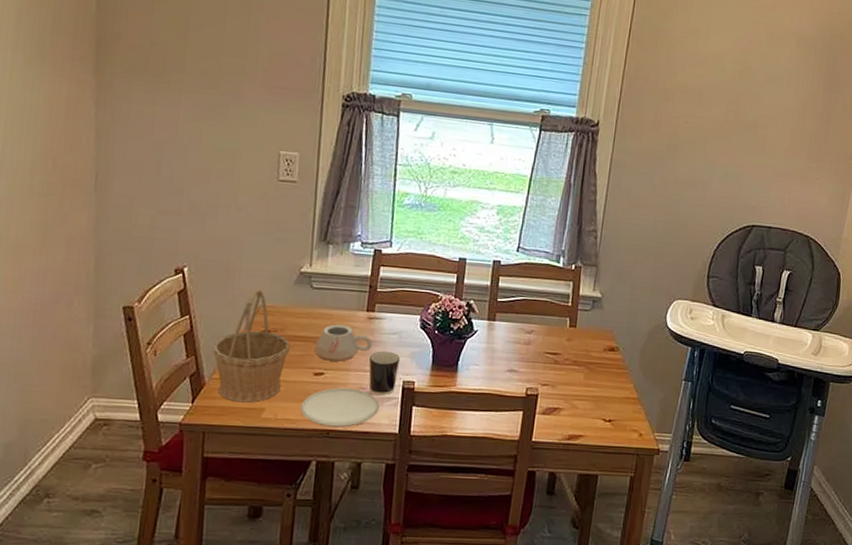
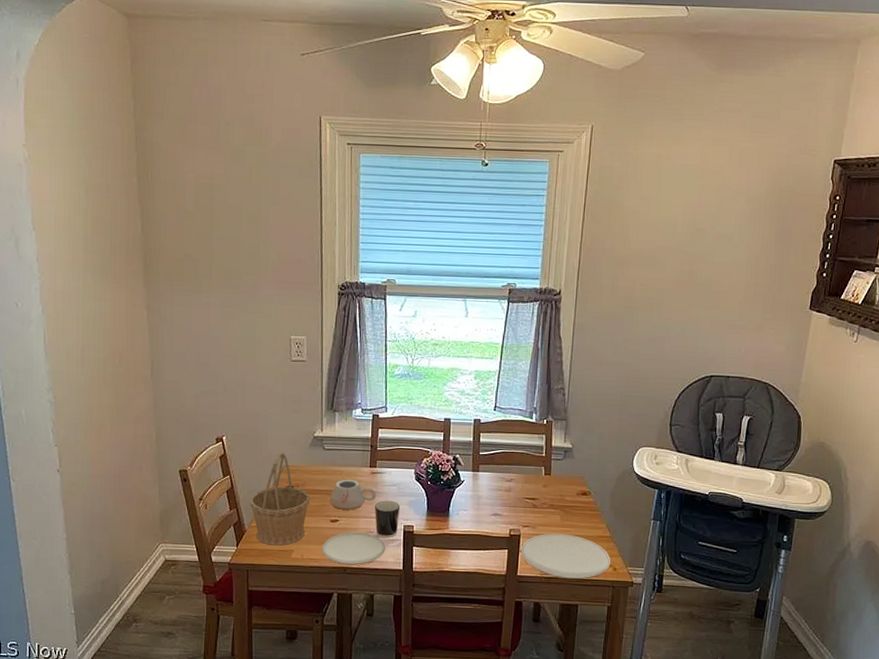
plate: none [537,393,637,447] -> present [520,533,611,580]

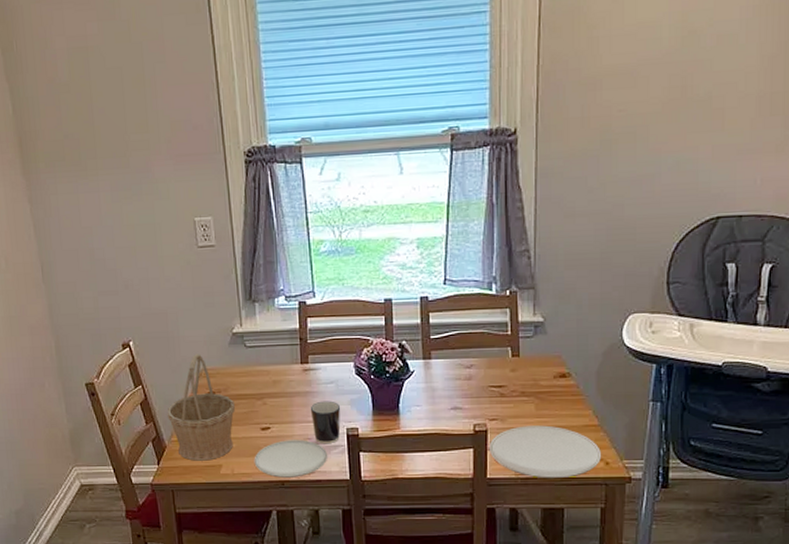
cup: present [329,479,377,510] -> none [257,379,312,415]

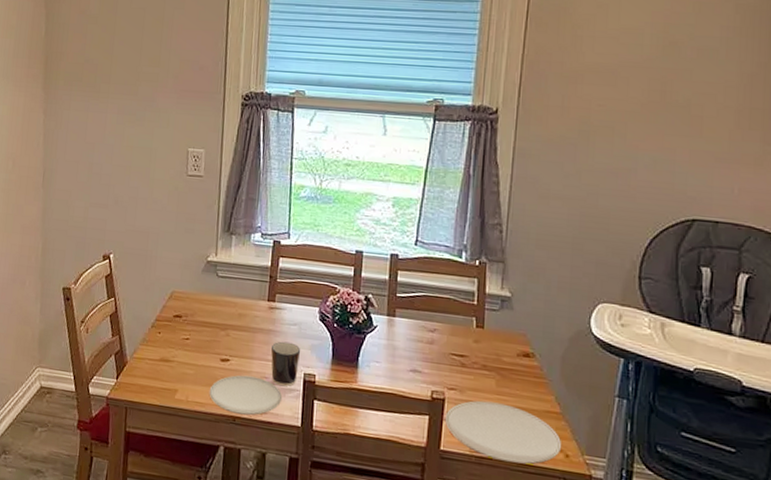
basket: present [167,354,235,461] -> none [133,275,199,383]

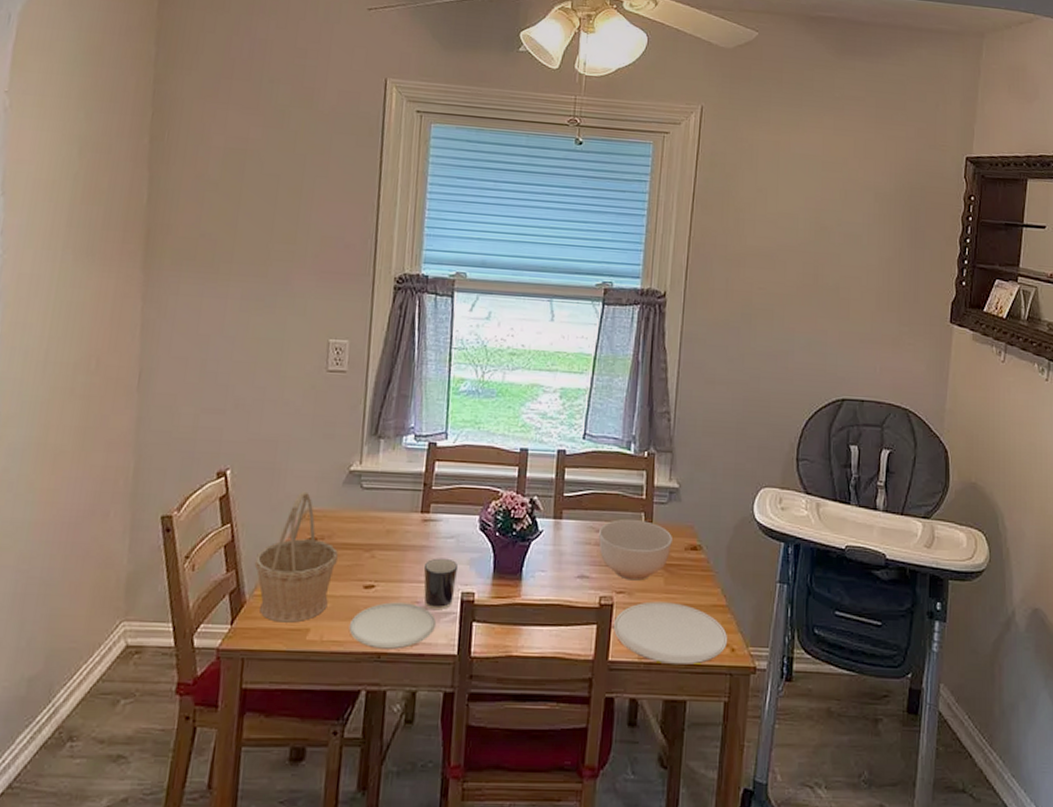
basket: none [133,275,199,383] -> present [254,491,338,623]
bowl: none [430,321,505,380] -> present [598,518,674,581]

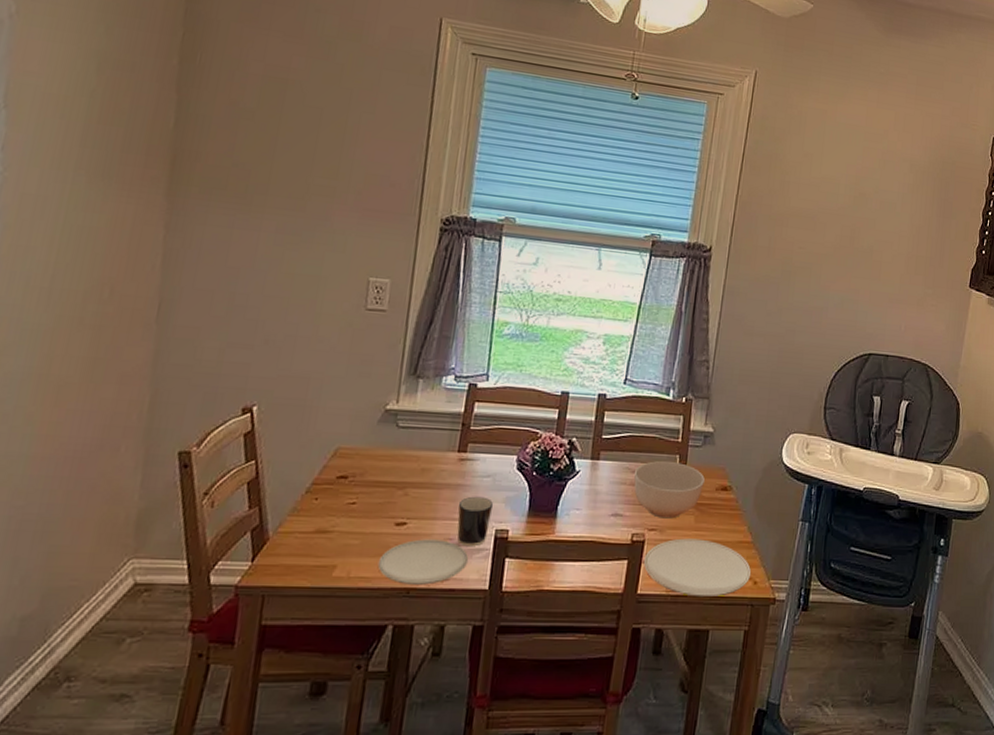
basket: present [254,491,338,623] -> none [279,429,370,560]

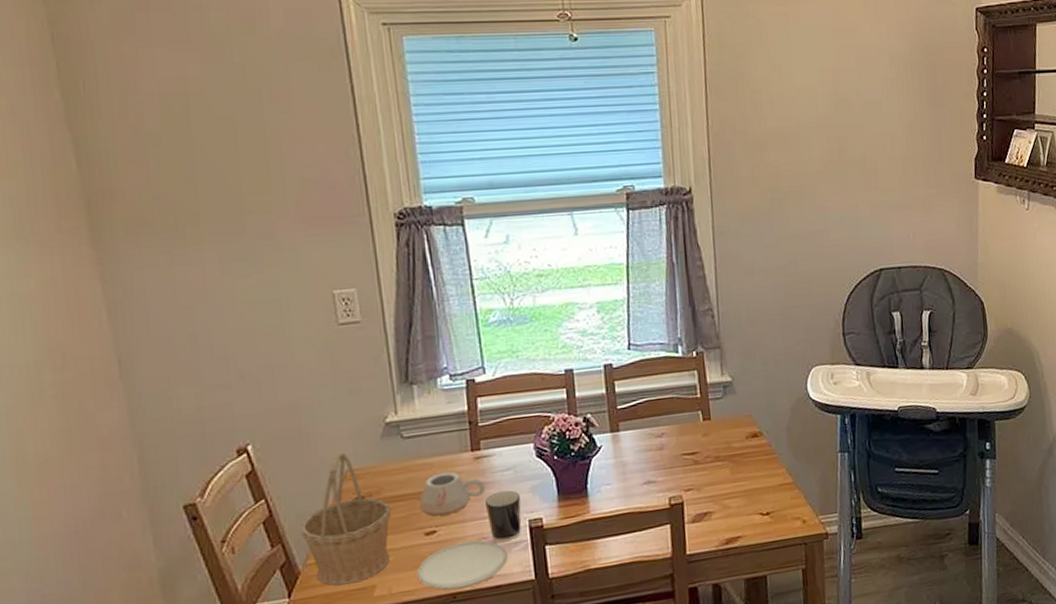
basket: none [279,429,370,560] -> present [300,452,391,586]
cup: none [396,467,464,509] -> present [418,471,486,517]
bowl: present [633,460,706,519] -> none [657,418,734,477]
plate: present [643,538,752,598] -> none [686,489,799,547]

